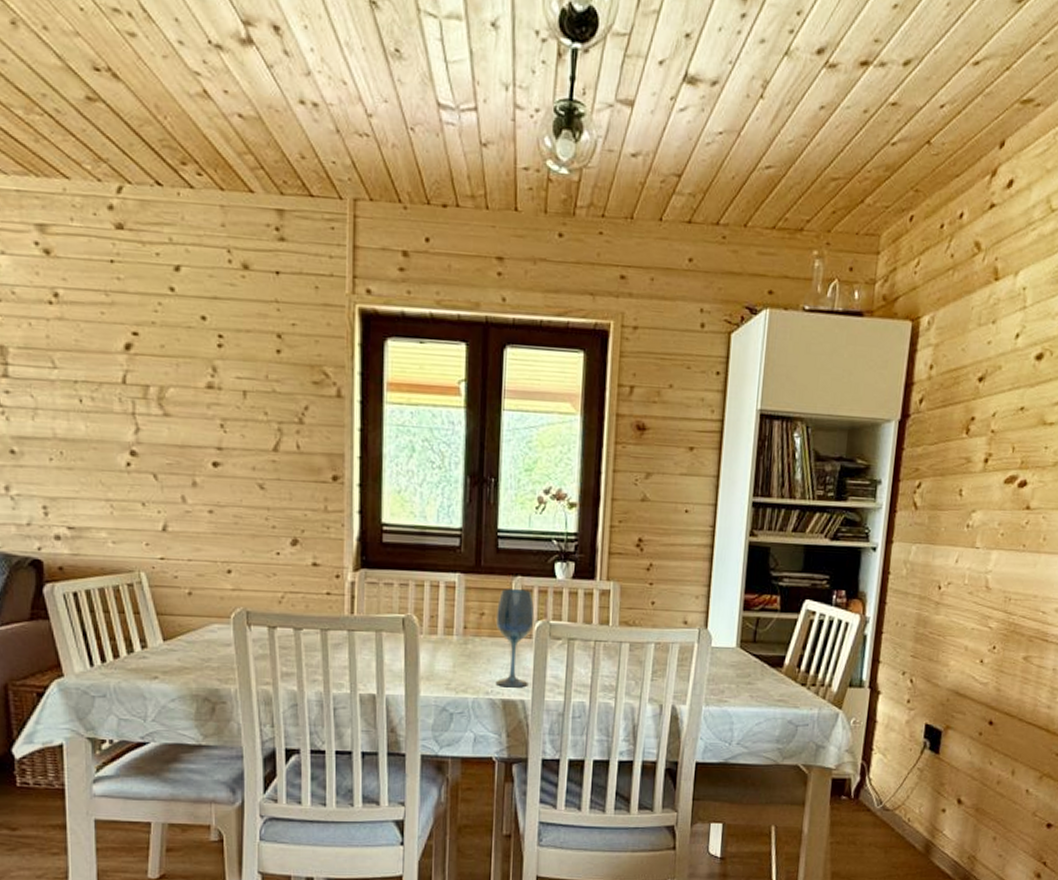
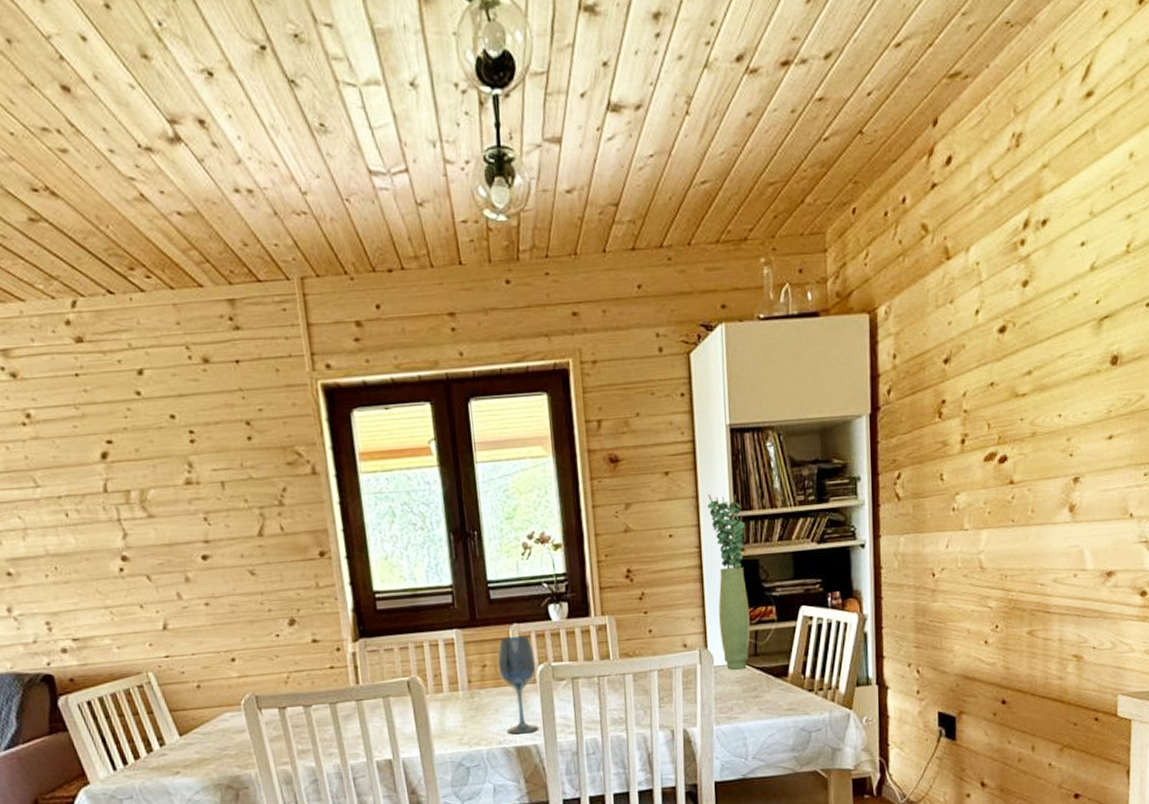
vase: none [721,476,763,655] -> present [707,494,751,671]

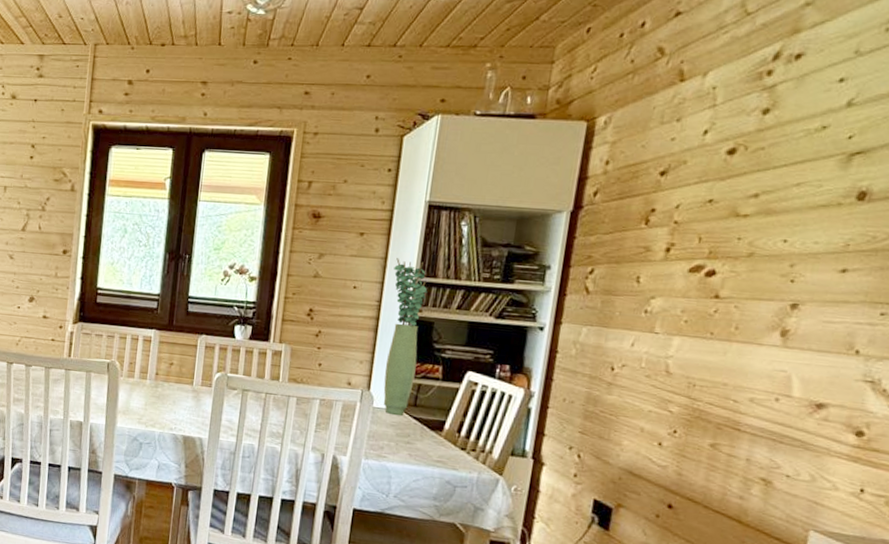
wineglass: present [497,636,539,735] -> none [178,344,215,427]

